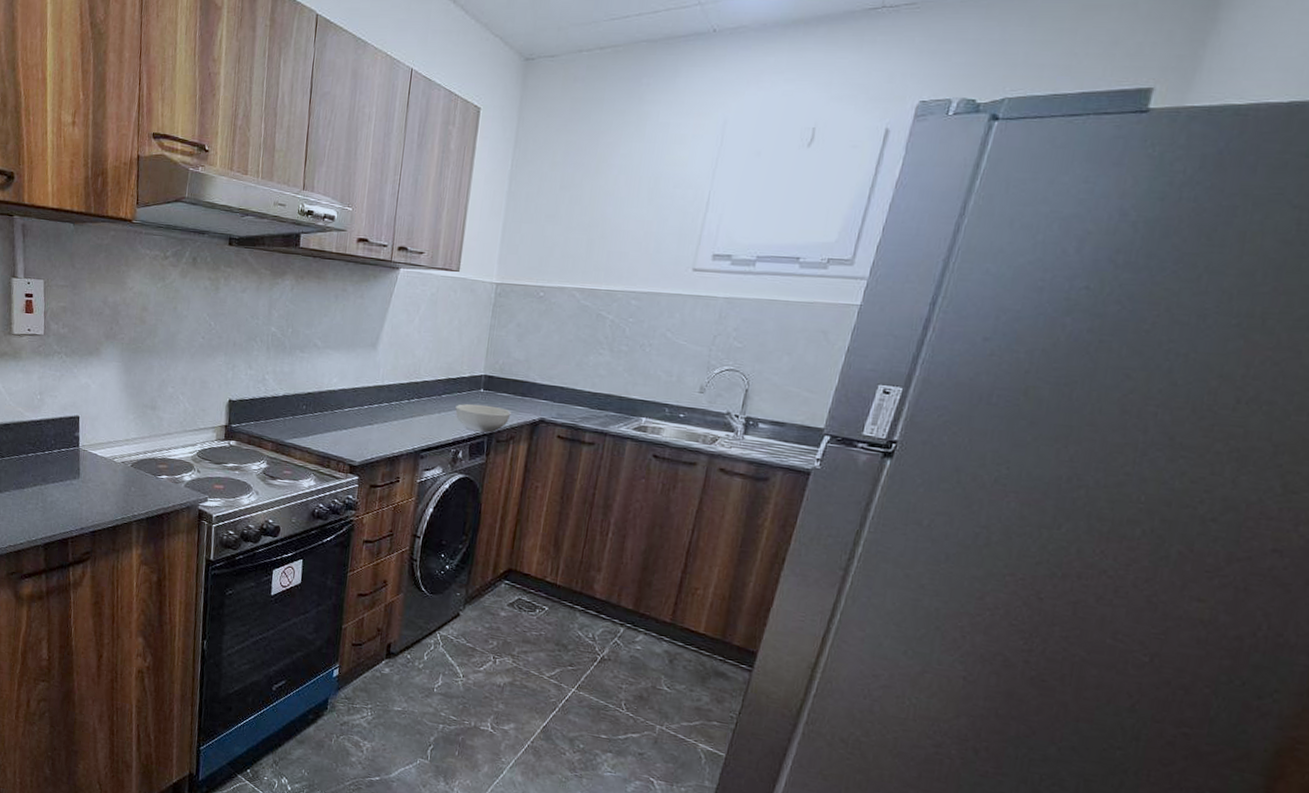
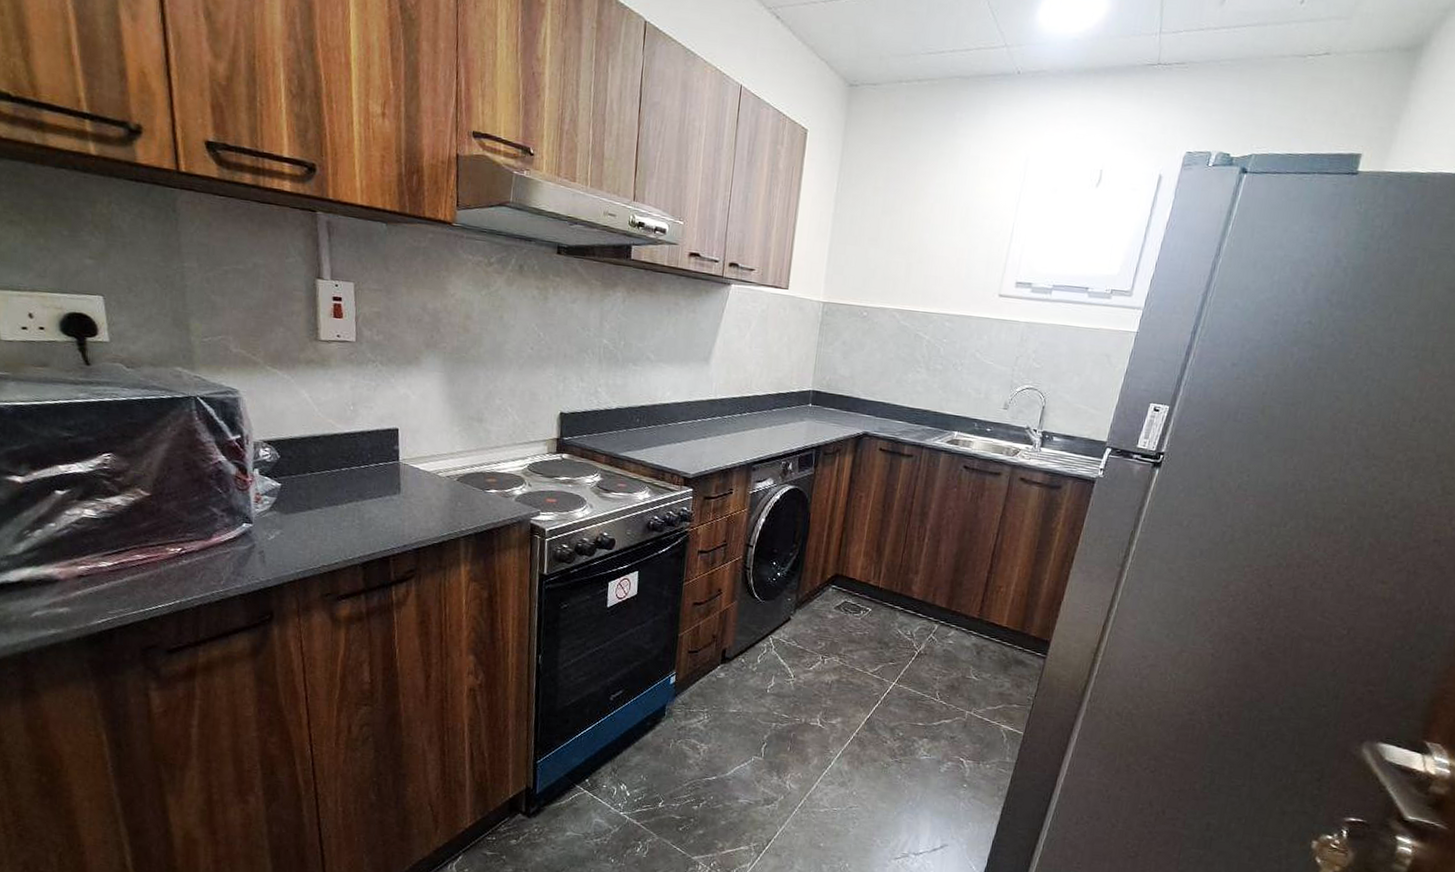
bowl: present [455,403,511,433] -> none [785,417,837,446]

